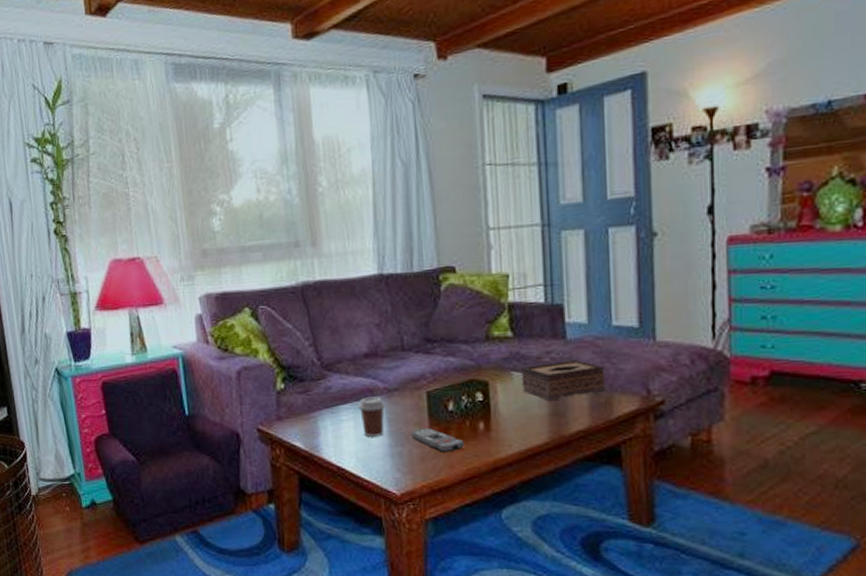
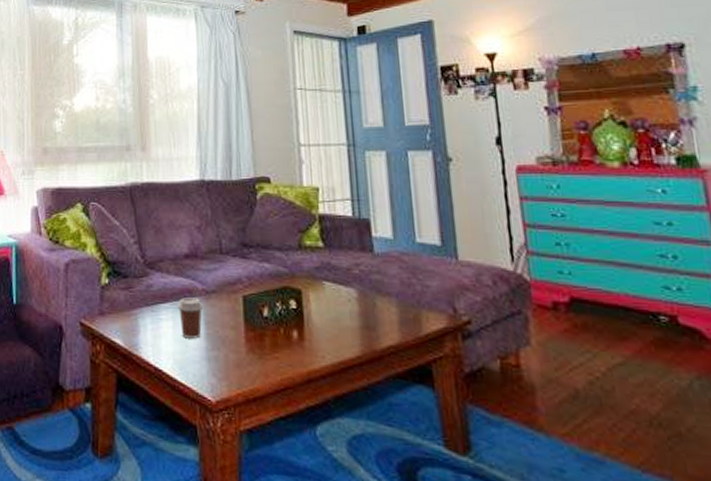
remote control: present [410,428,464,452] -> none [226,333,279,360]
tissue box: present [521,359,606,401] -> none [332,273,413,314]

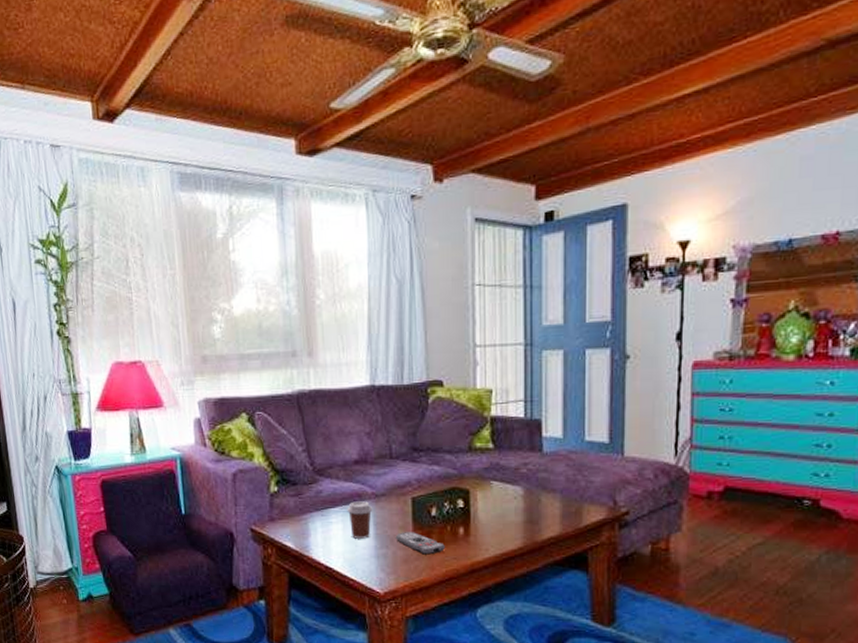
remote control: none [226,333,279,360] -> present [395,532,445,555]

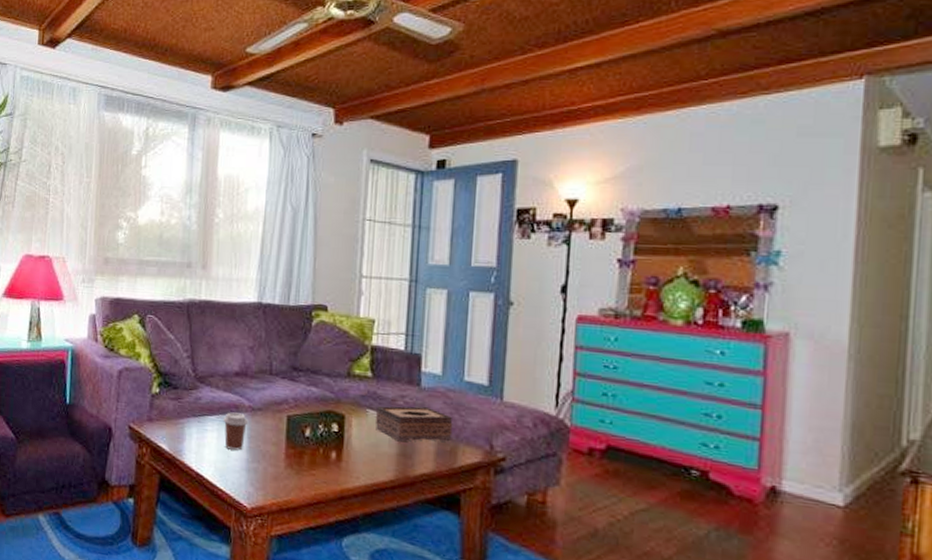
remote control: present [395,532,445,555] -> none [267,448,316,476]
tissue box: none [499,471,577,509] -> present [375,406,453,442]

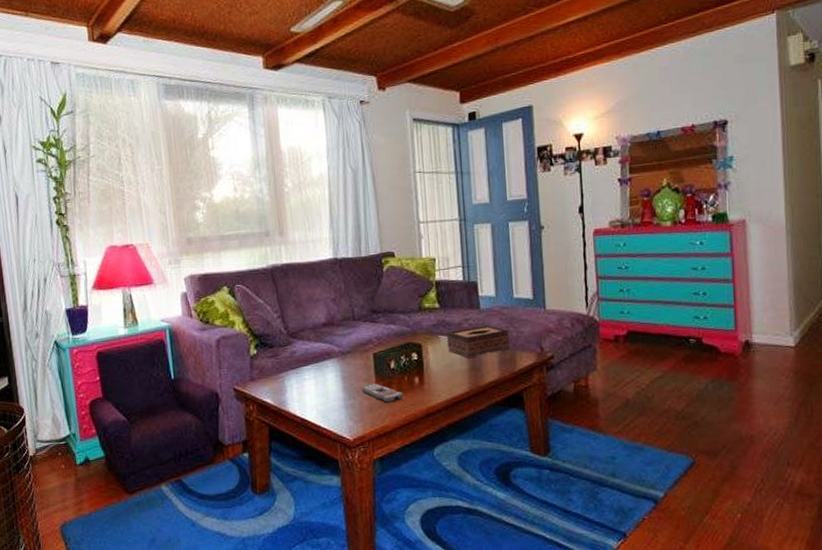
coffee cup: present [223,412,249,451] -> none [318,359,341,392]
remote control: none [267,448,316,476] -> present [360,383,404,403]

